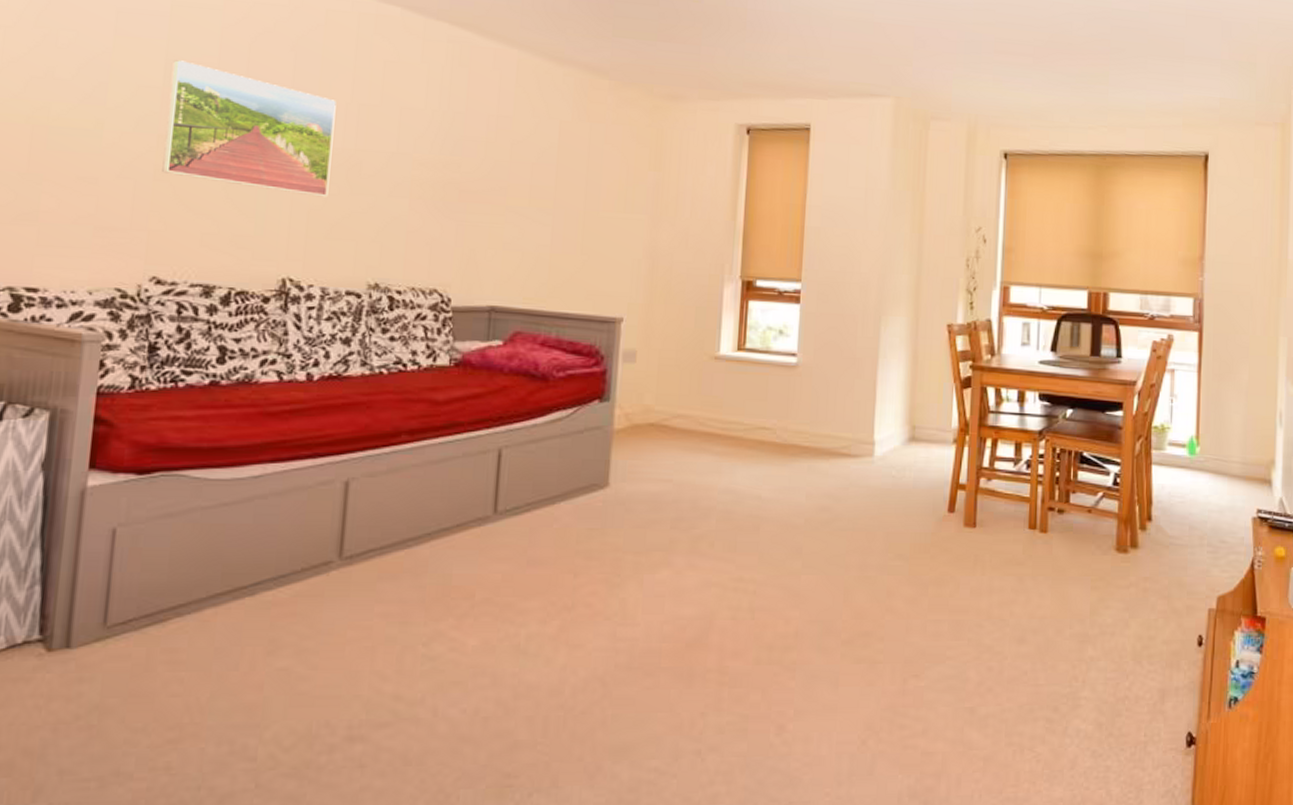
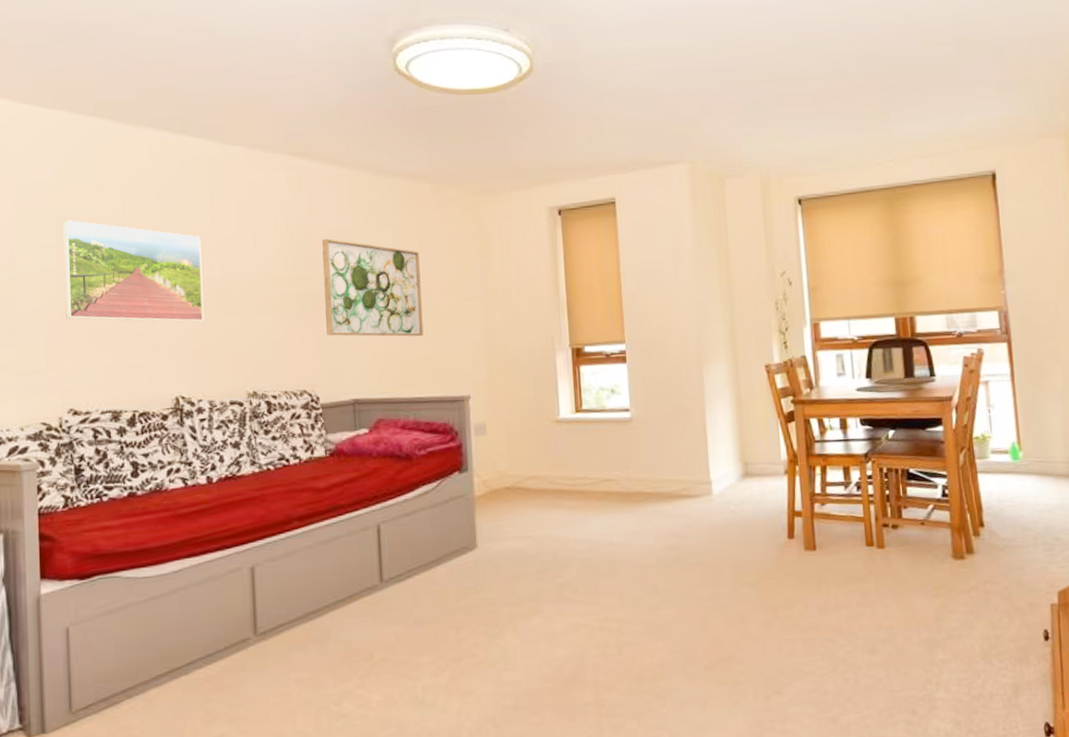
wall art: none [469,123,586,246] -> present [322,238,424,337]

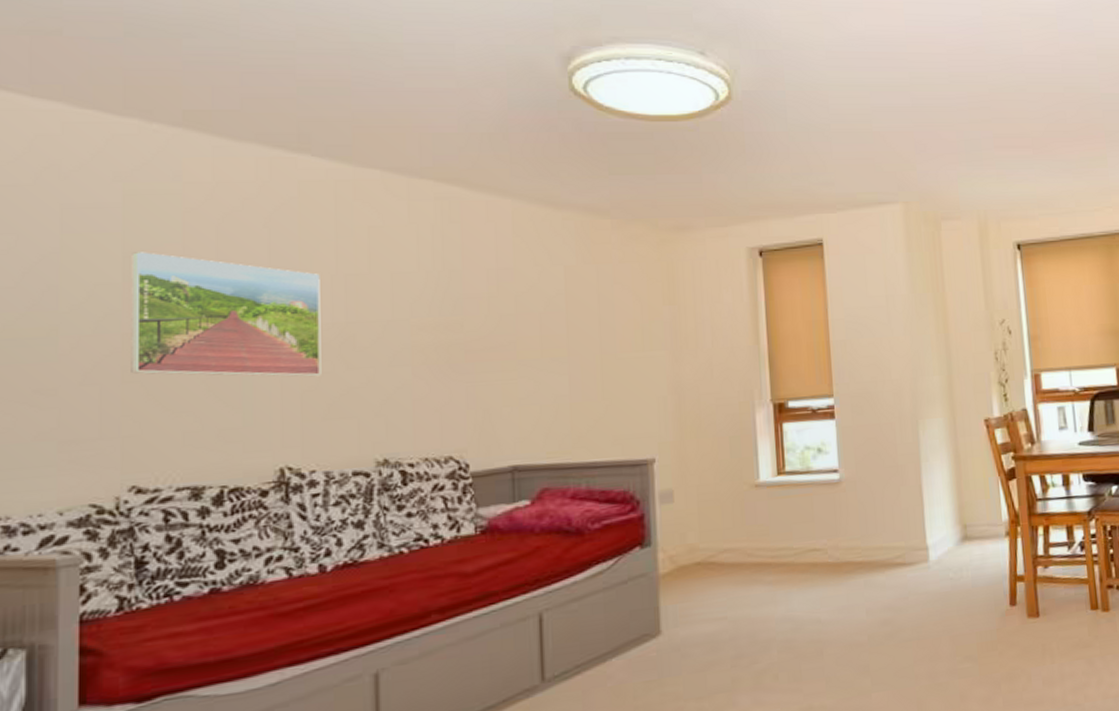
wall art: present [322,238,424,337] -> none [477,279,600,392]

